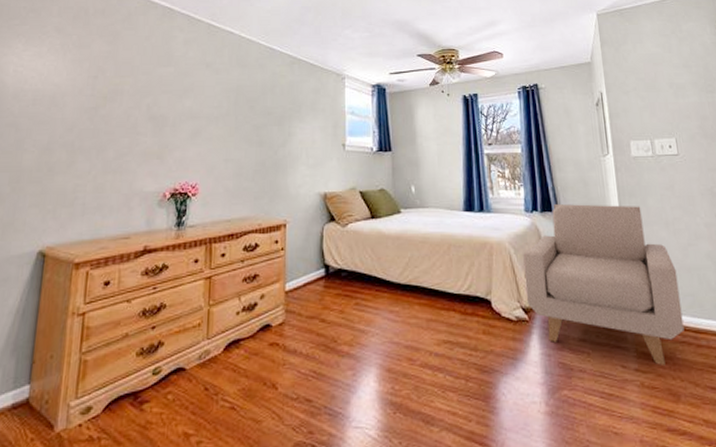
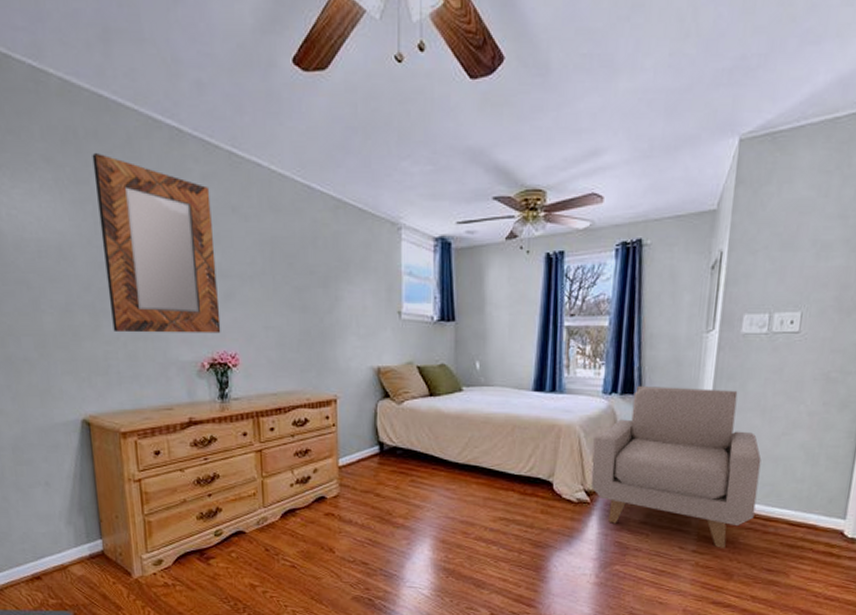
home mirror: none [86,24,190,167] -> present [92,152,221,334]

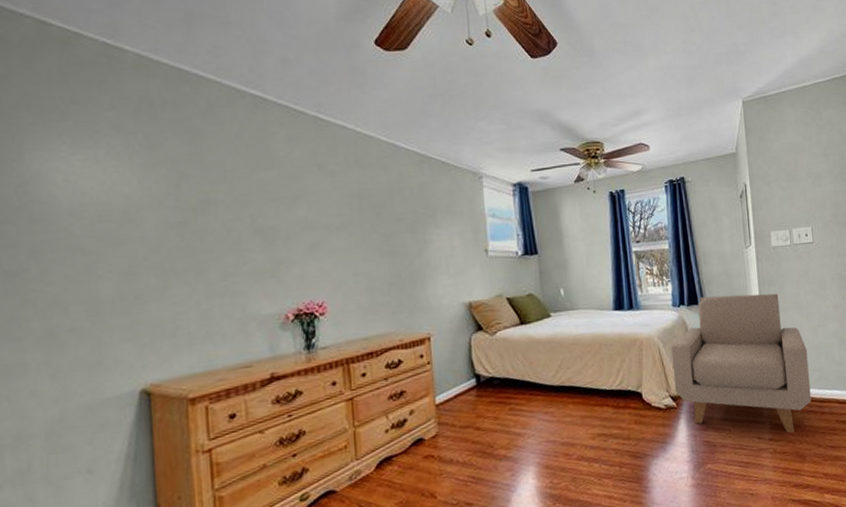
home mirror: present [92,152,221,334] -> none [168,119,307,292]

